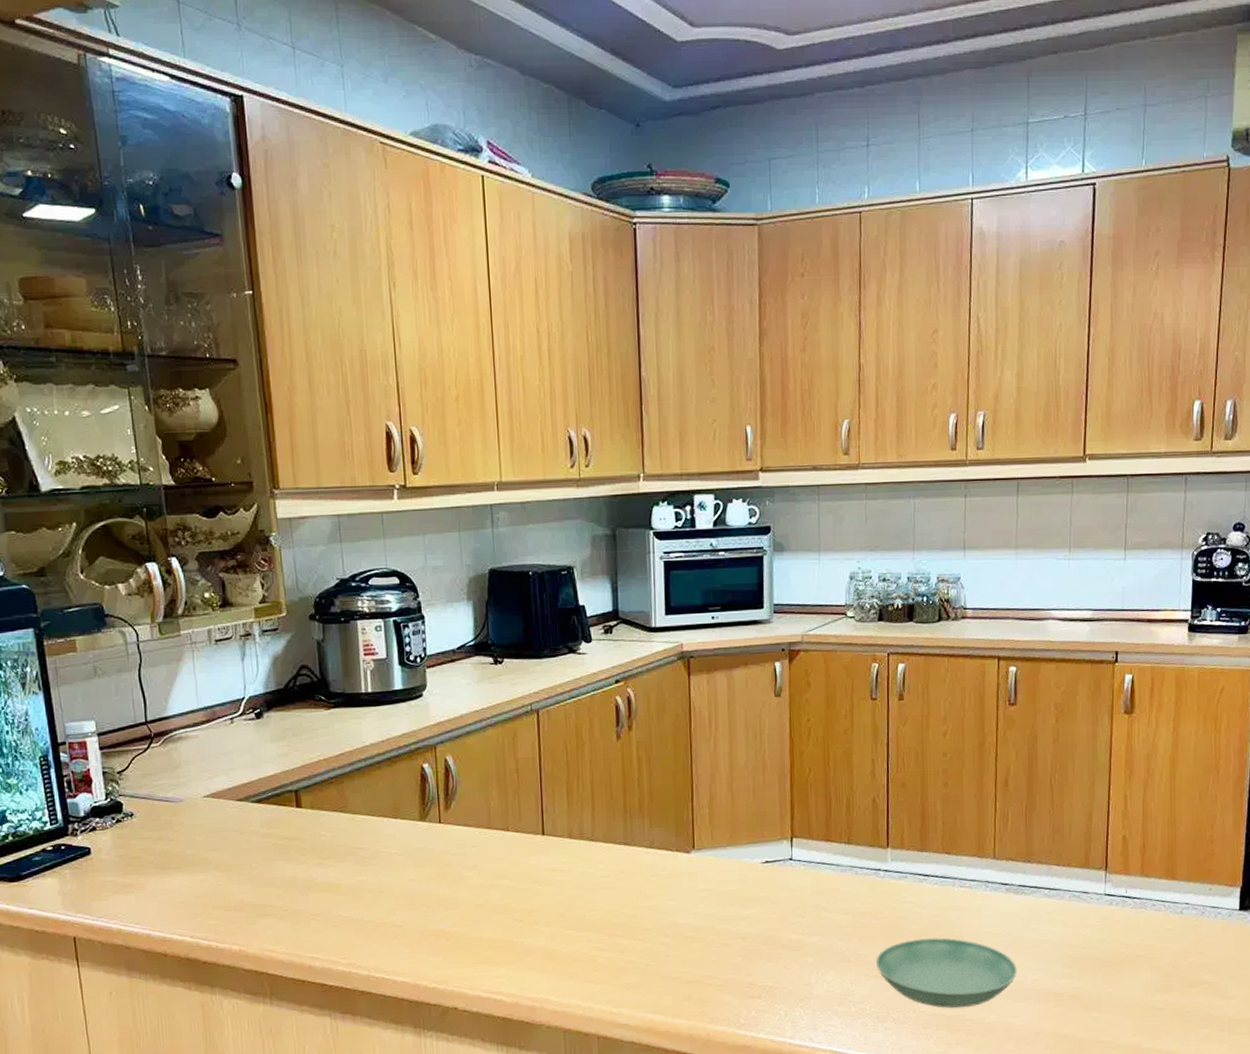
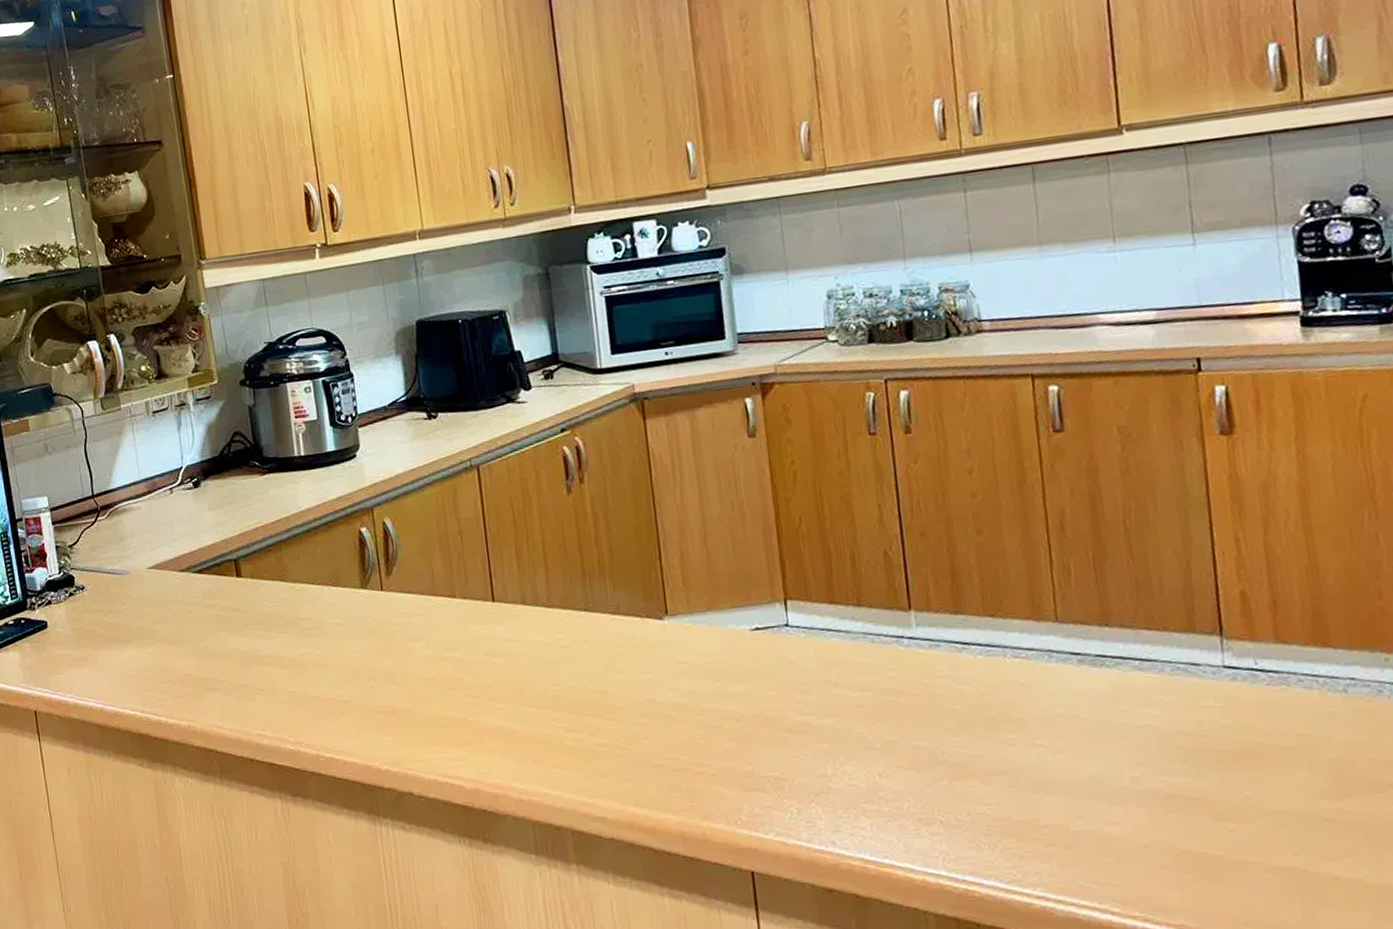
saucer: present [876,938,1017,1009] -> none [909,721,1108,811]

